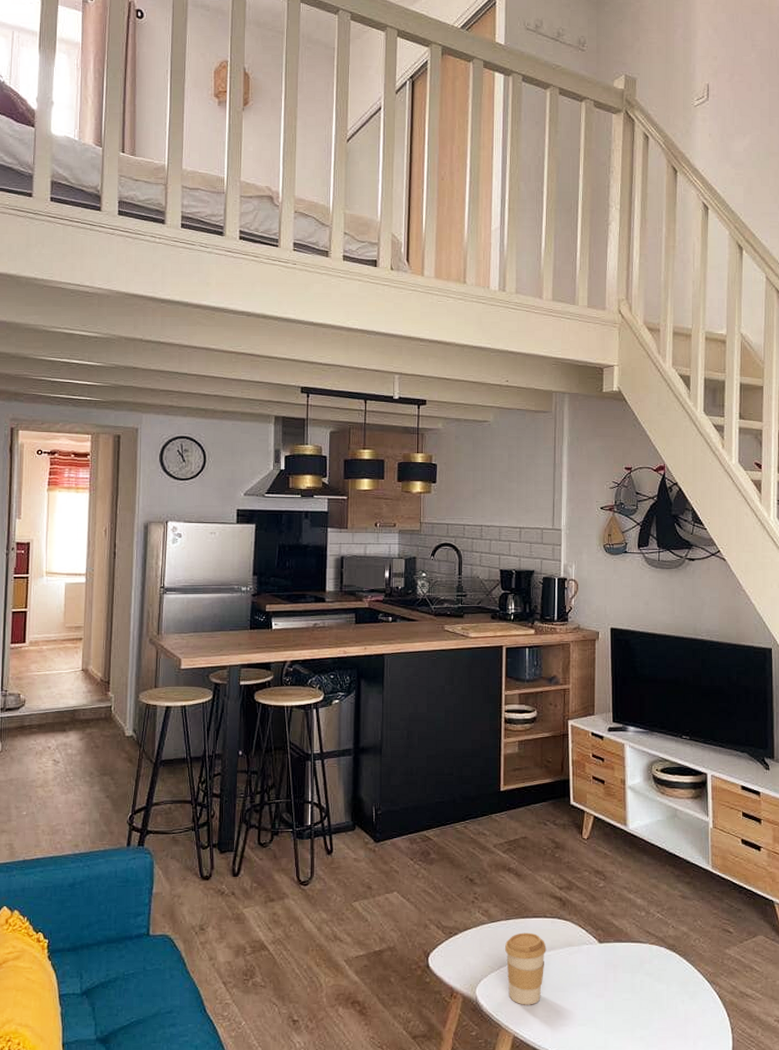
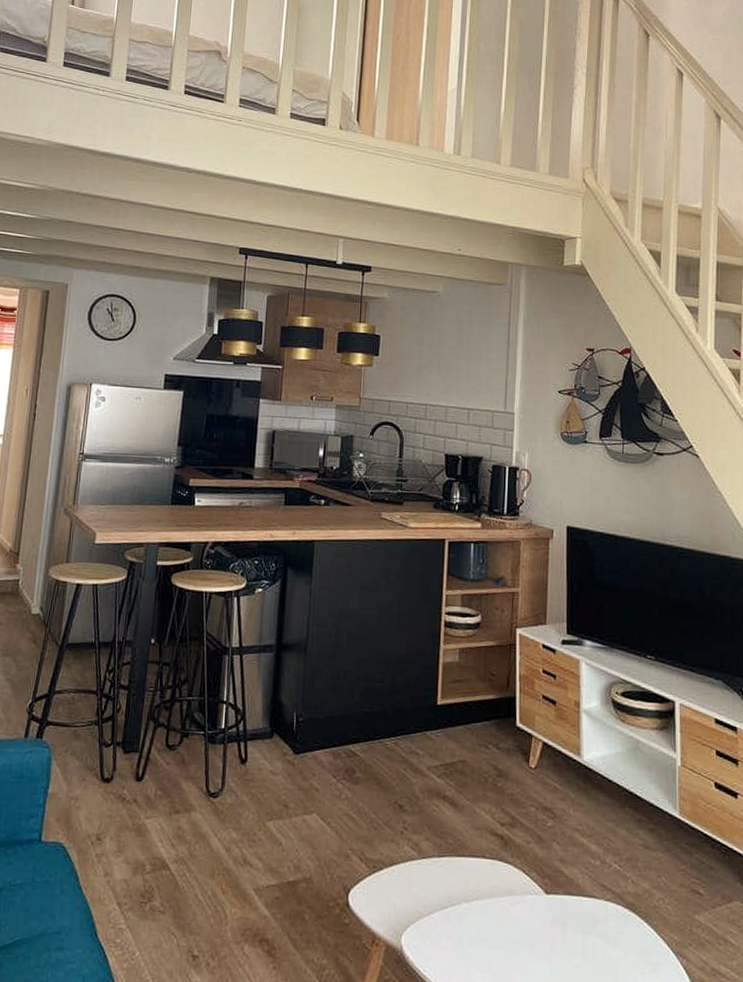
coffee cup: present [504,932,547,1005] -> none [435,873,484,962]

